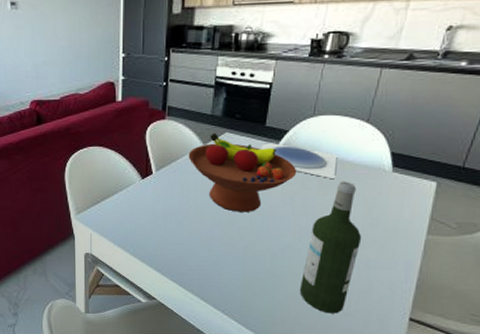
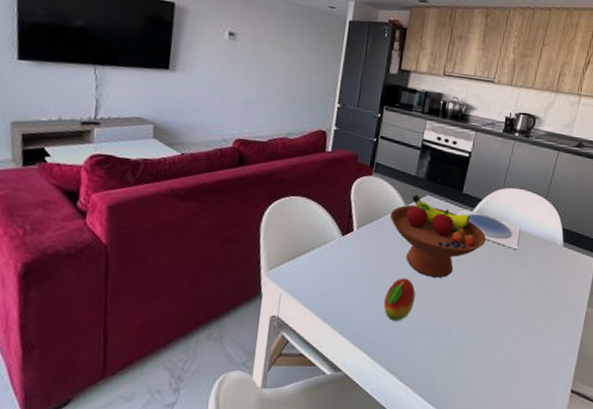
fruit: none [190,214,223,255] -> present [383,278,416,321]
wine bottle: present [299,181,362,314] -> none [480,252,537,386]

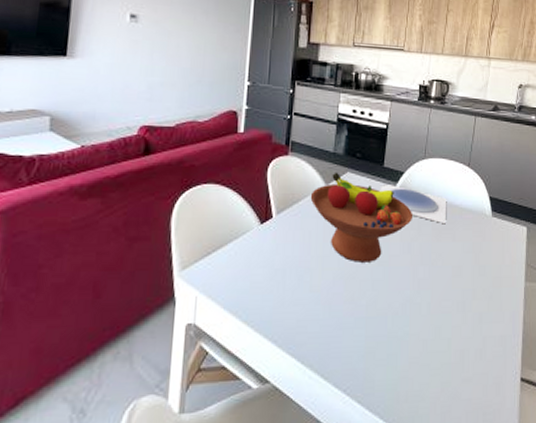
fruit: present [383,278,416,321] -> none [310,266,345,317]

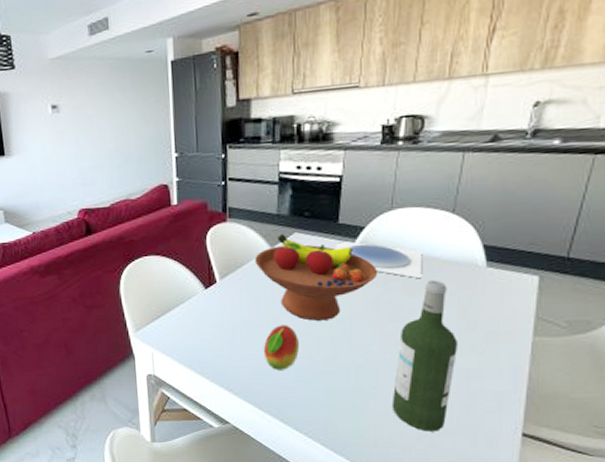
fruit: none [310,266,345,317] -> present [263,324,300,370]
wine bottle: none [421,226,473,381] -> present [391,280,459,432]

